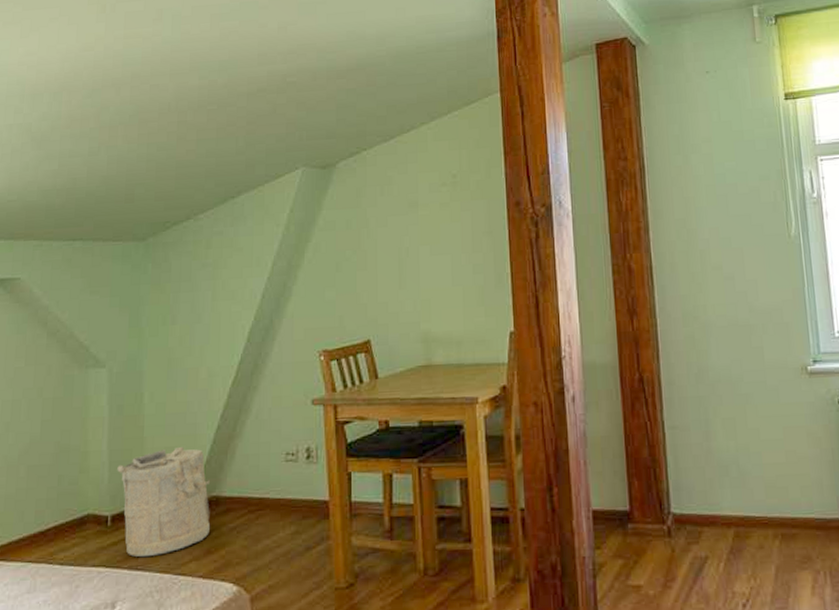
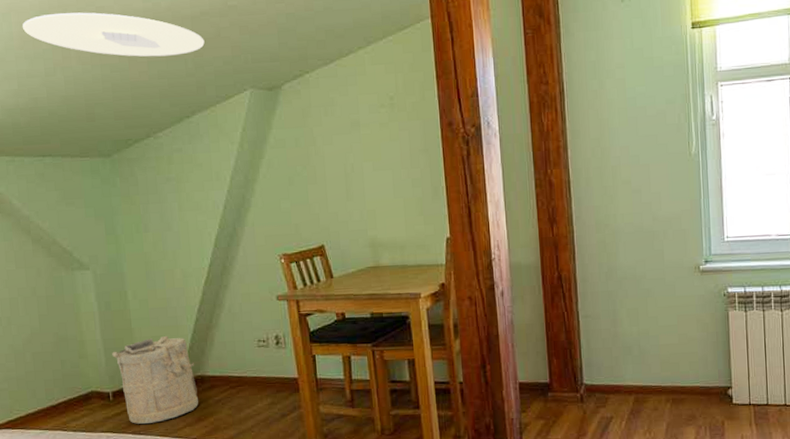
ceiling light: none [73,90,259,135] -> present [23,12,205,57]

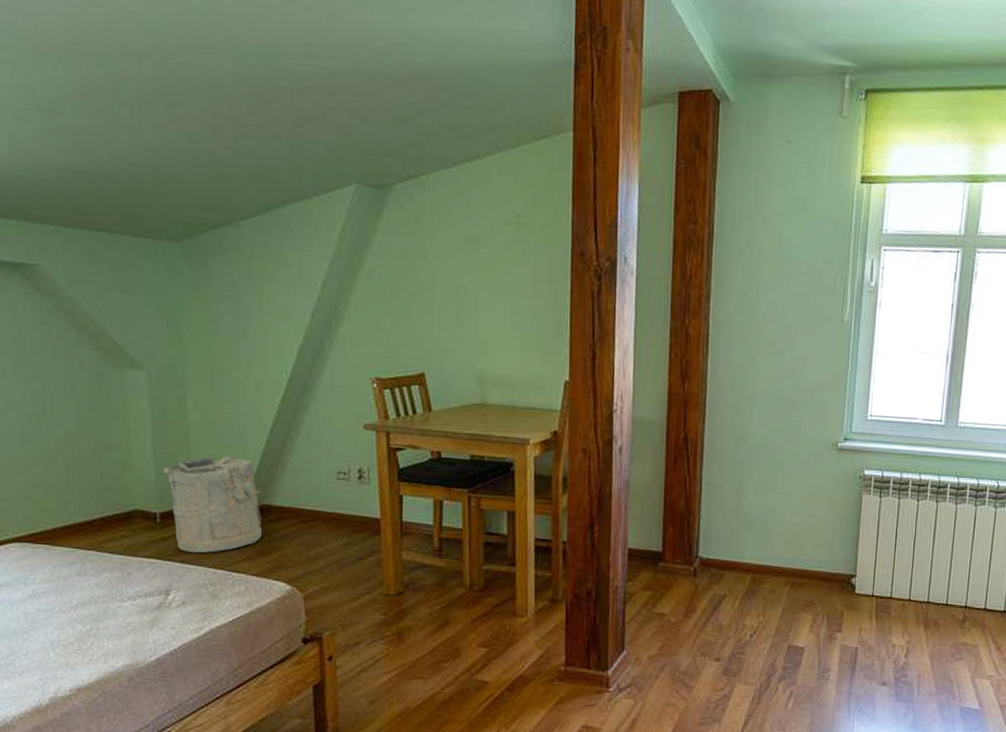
ceiling light: present [23,12,205,57] -> none [84,62,305,133]

